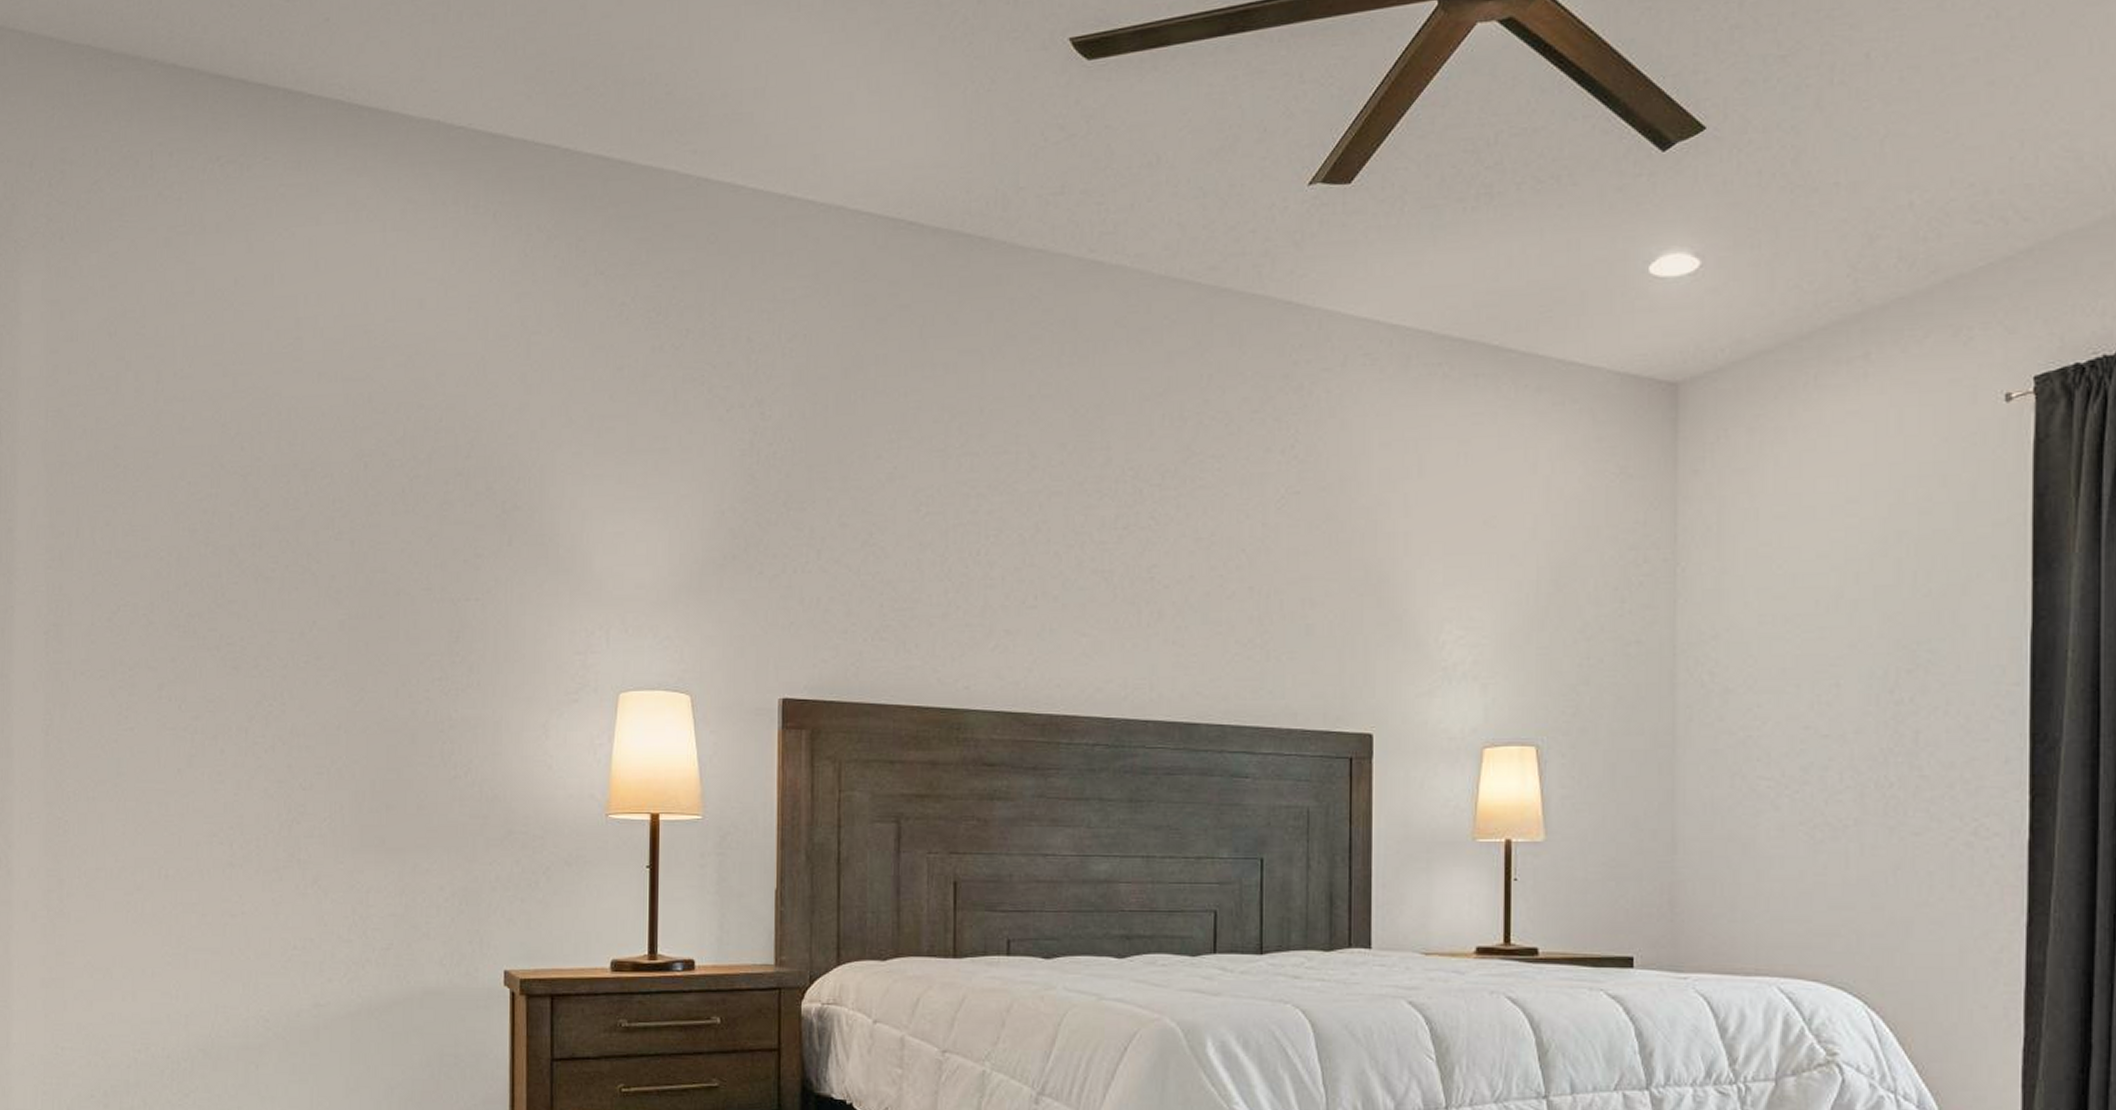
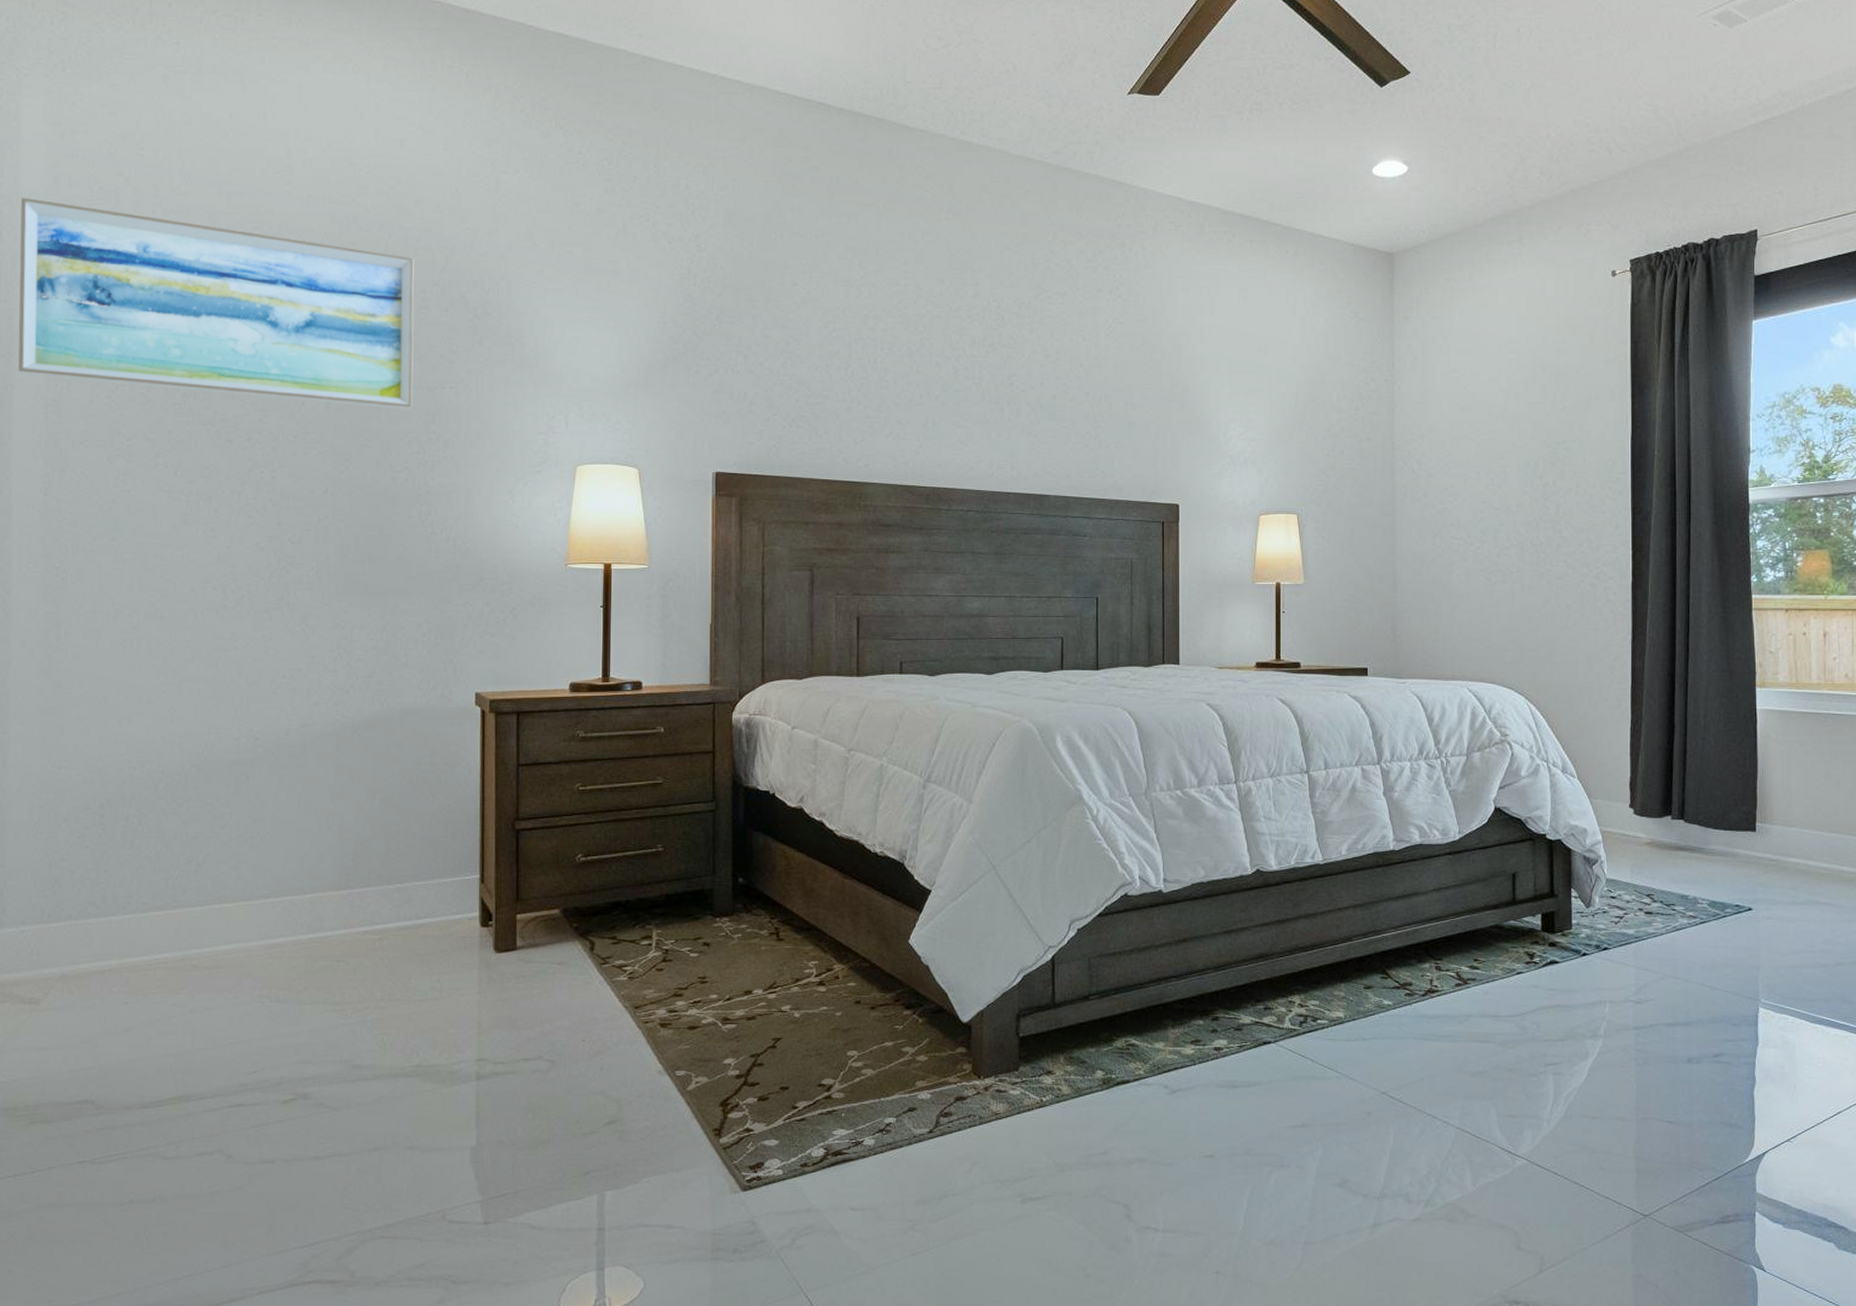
wall art: none [17,390,435,628] -> present [17,197,414,410]

